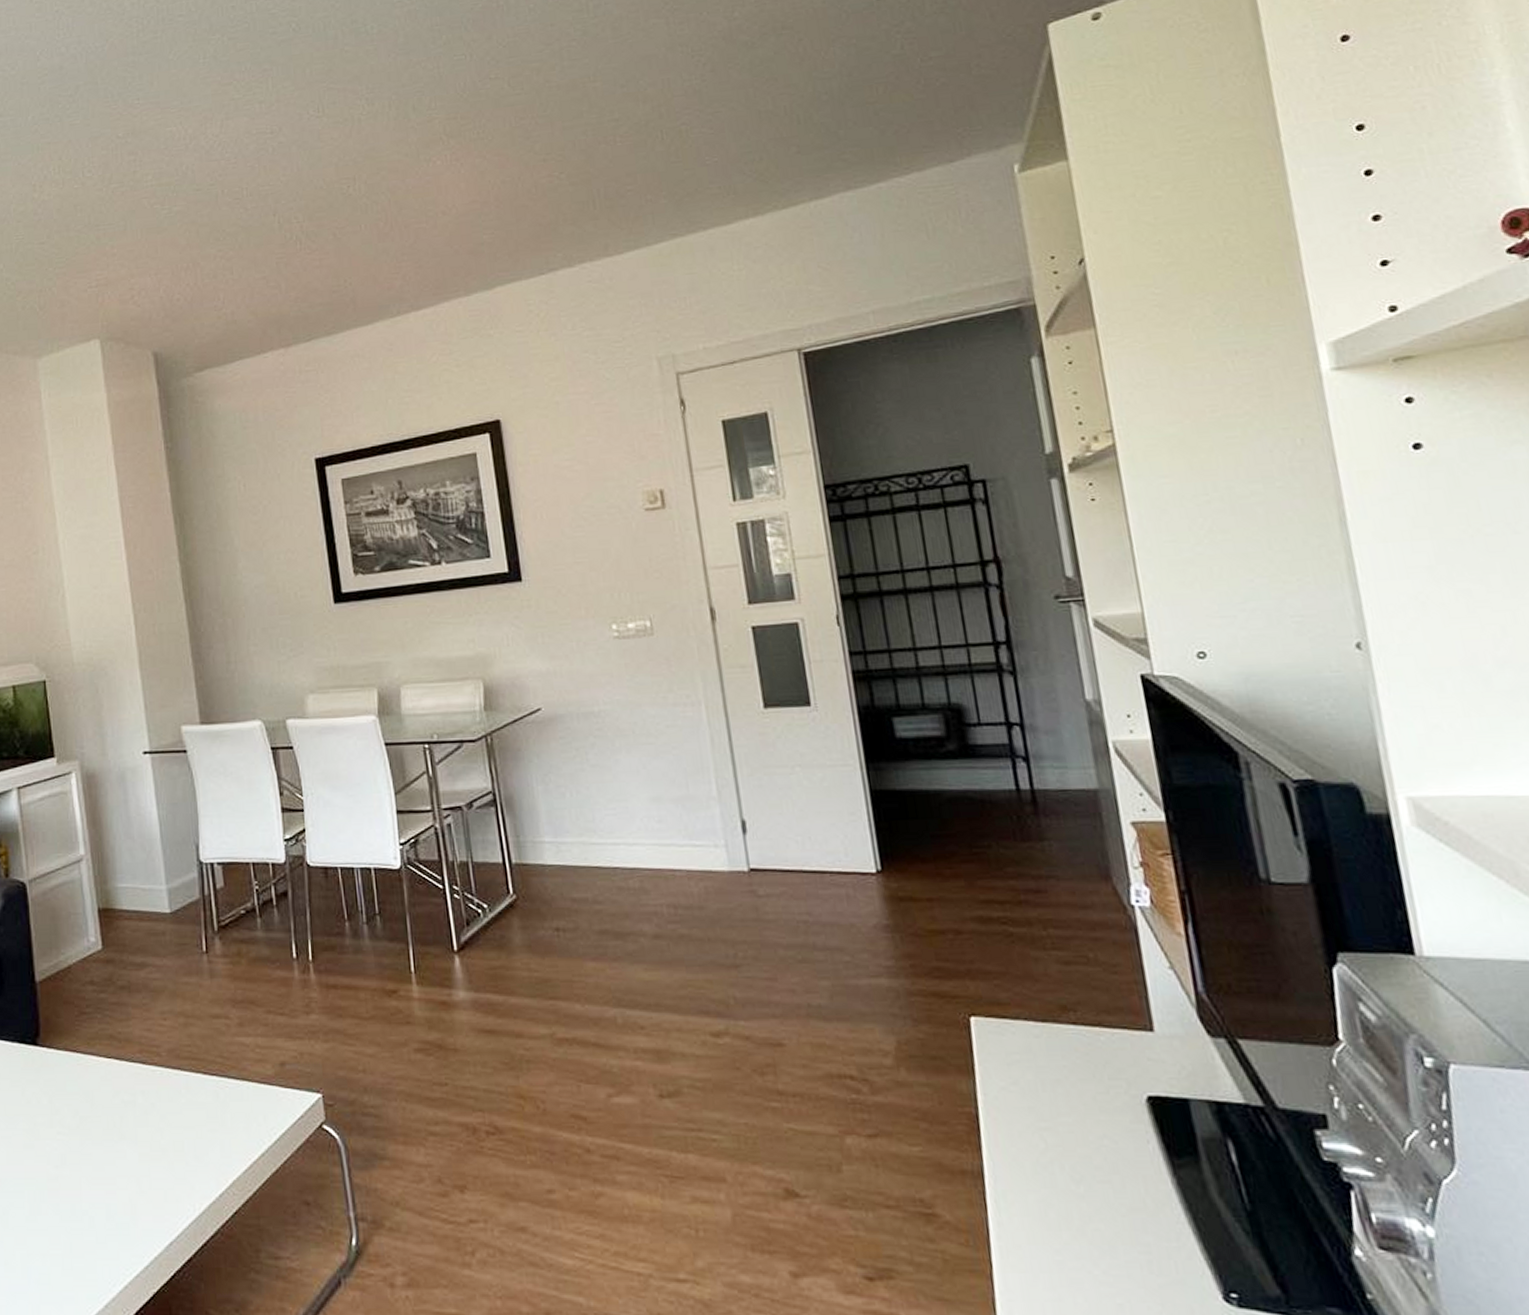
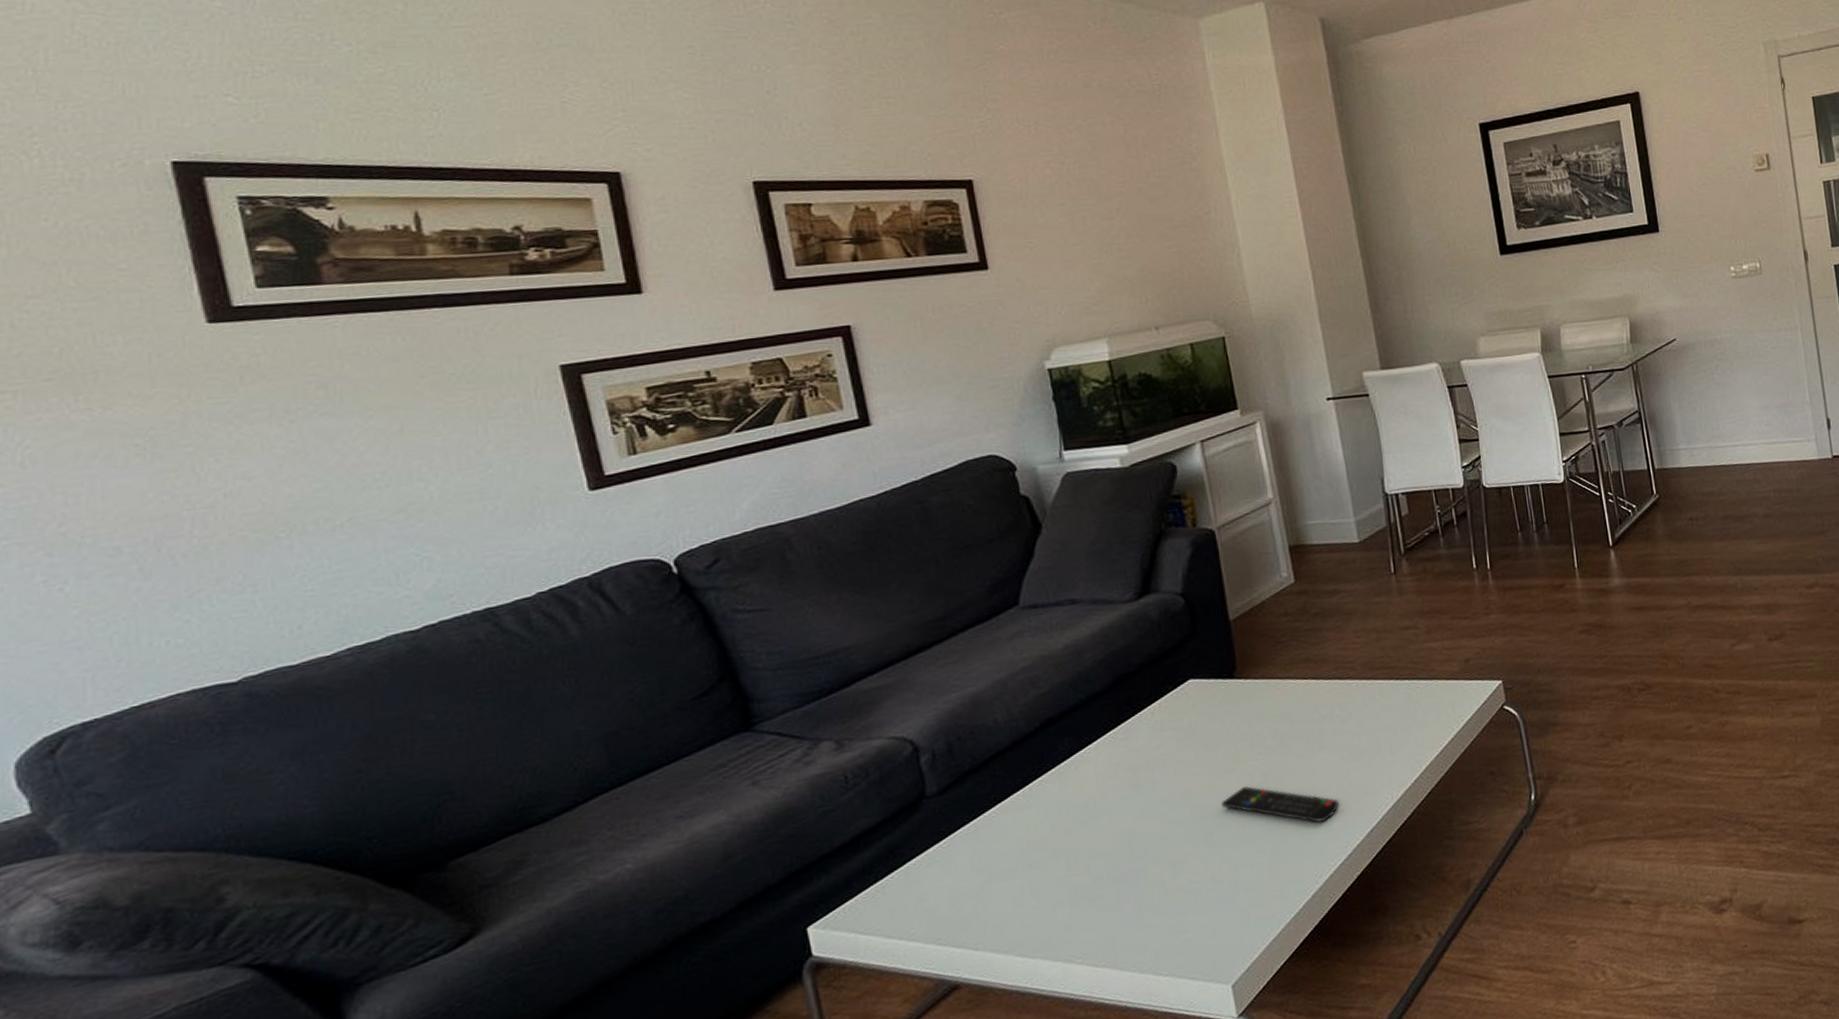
remote control: none [17,1167,138,1224] -> present [1220,786,1340,823]

